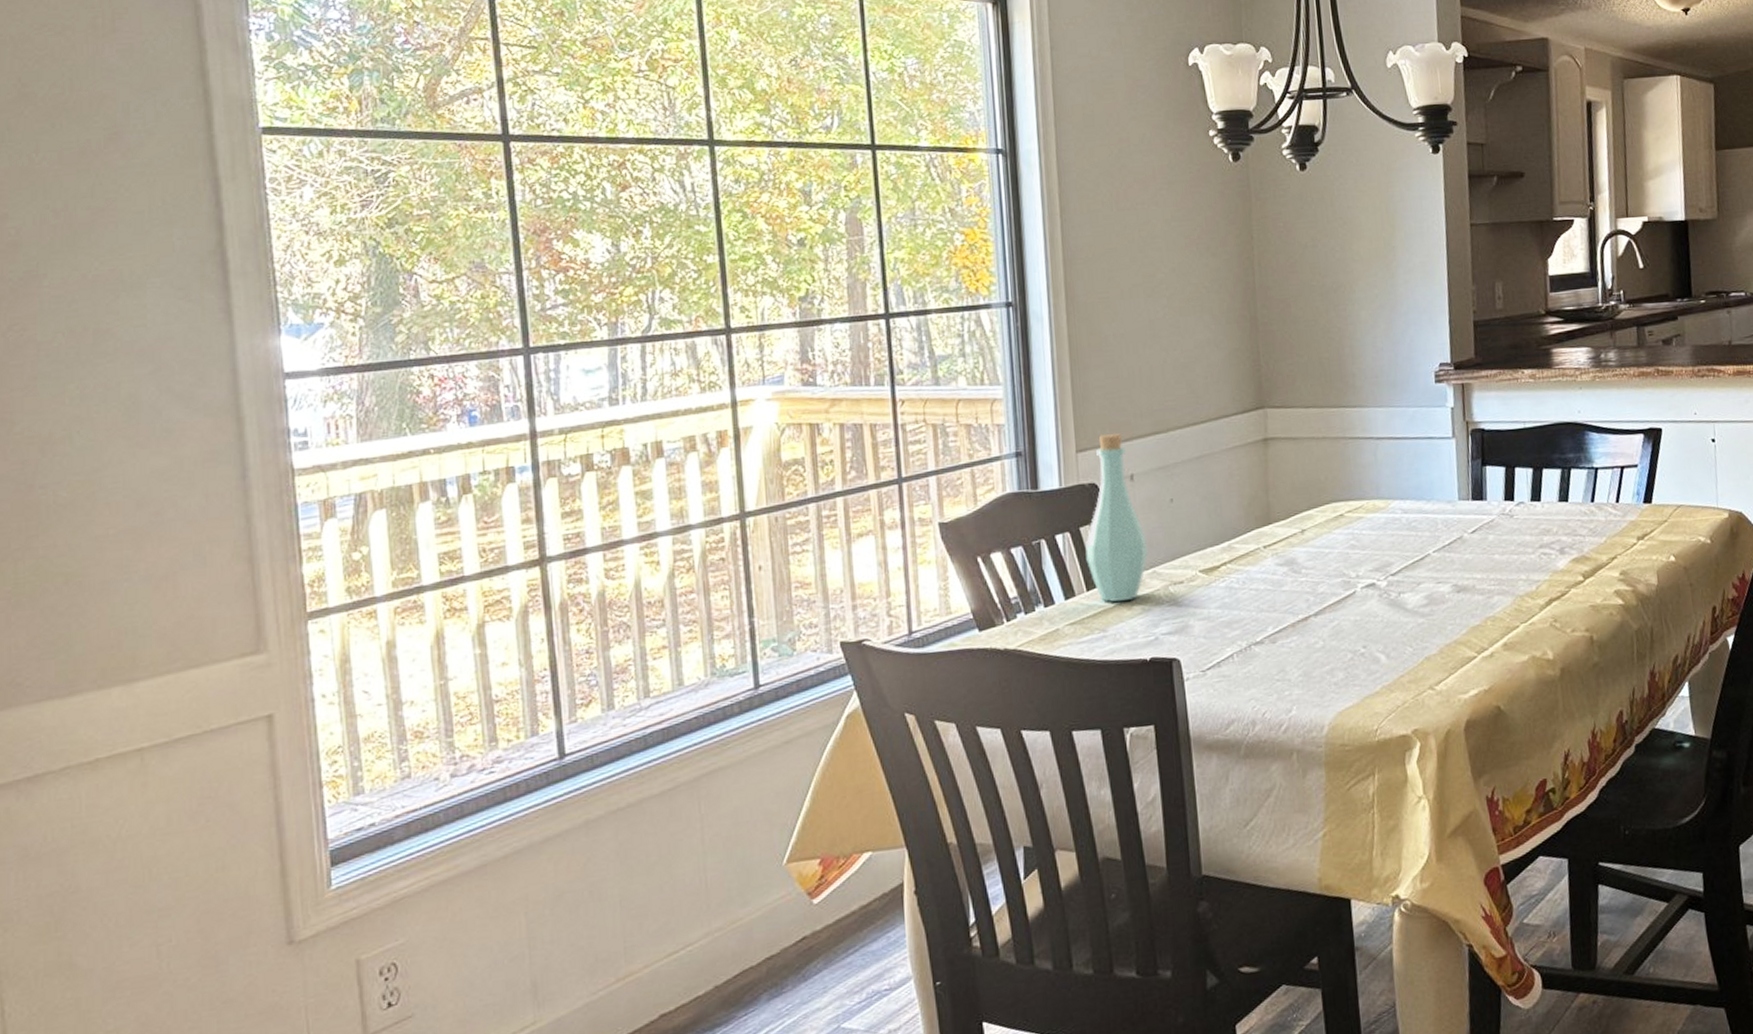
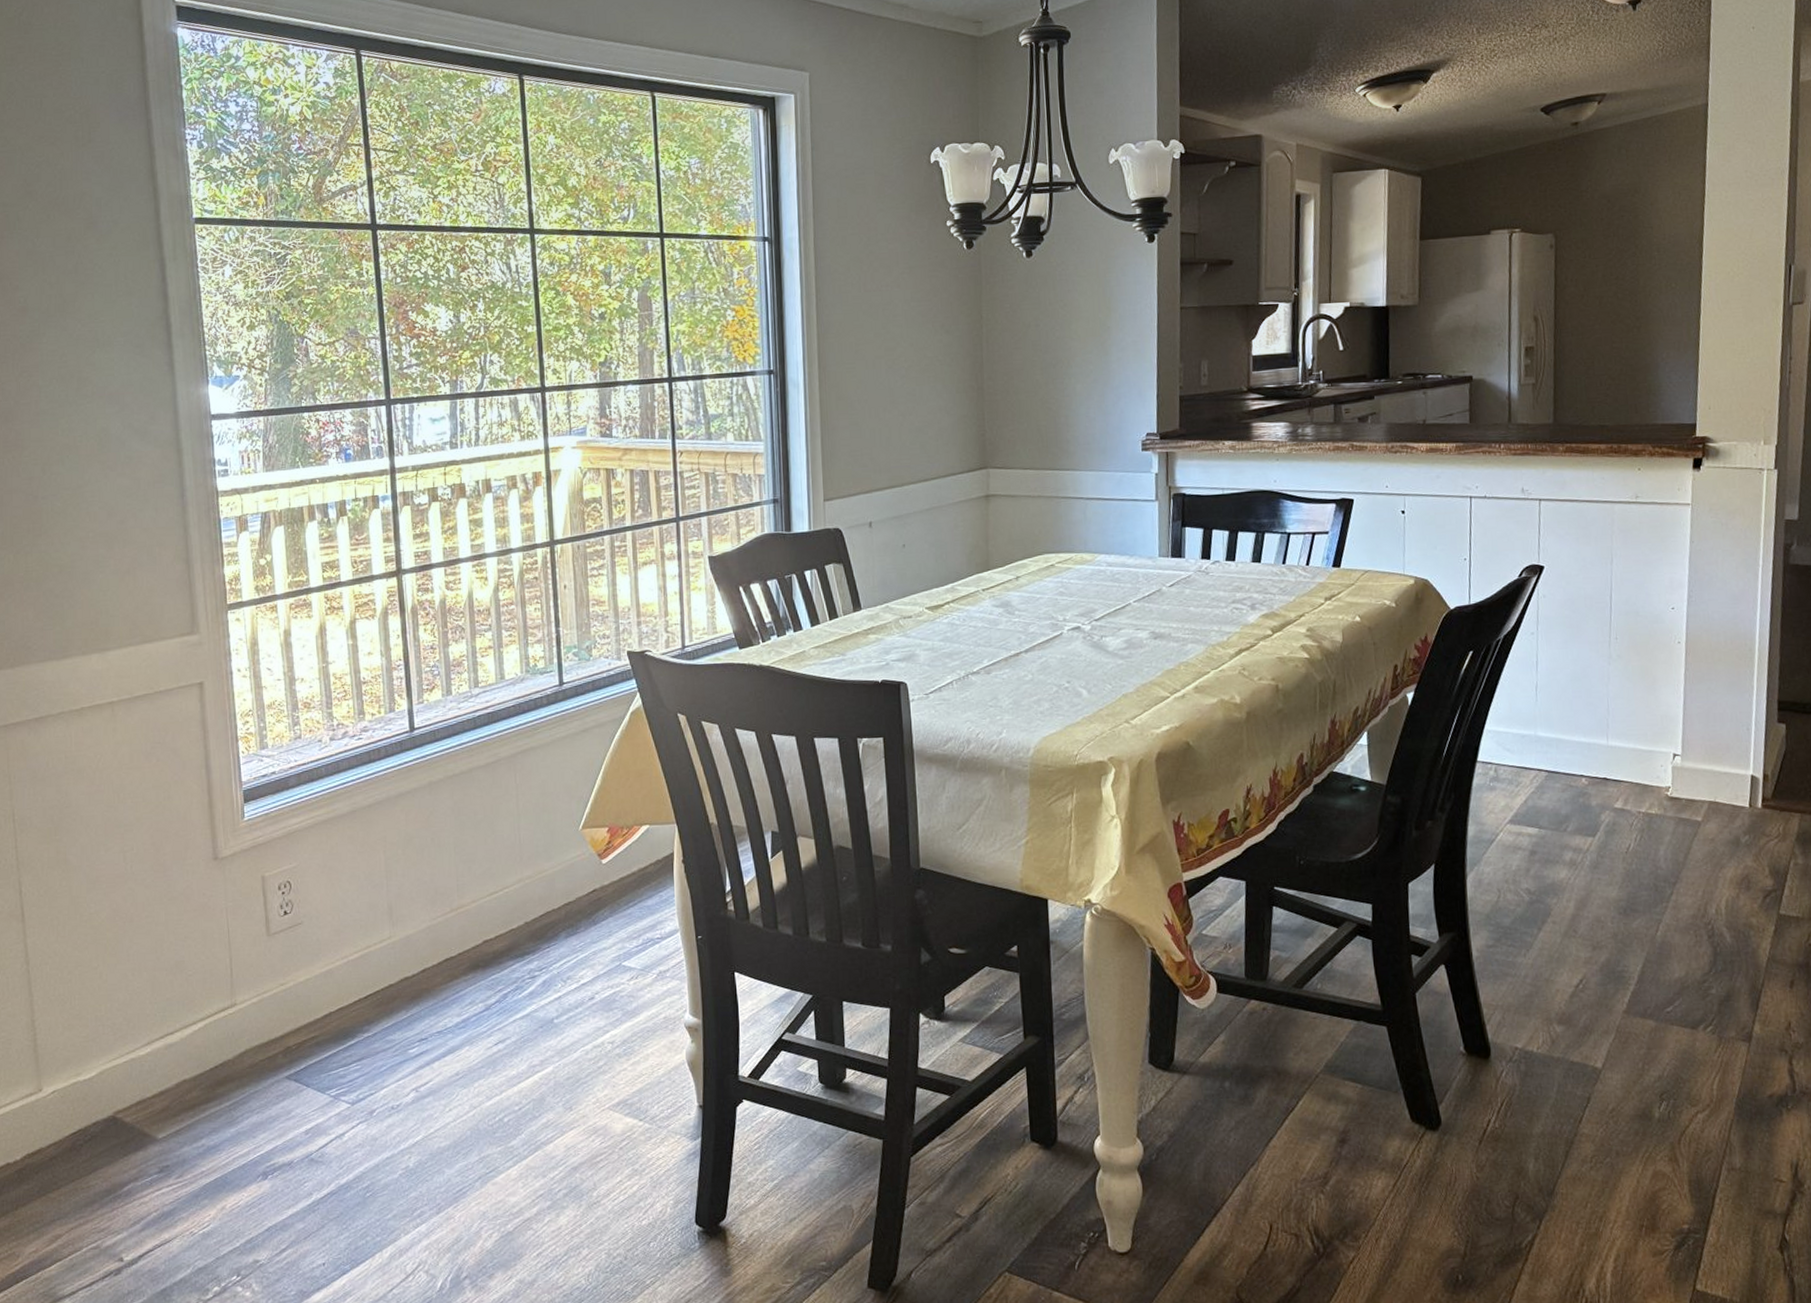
bottle: present [1085,434,1148,602] -> none [829,486,882,630]

